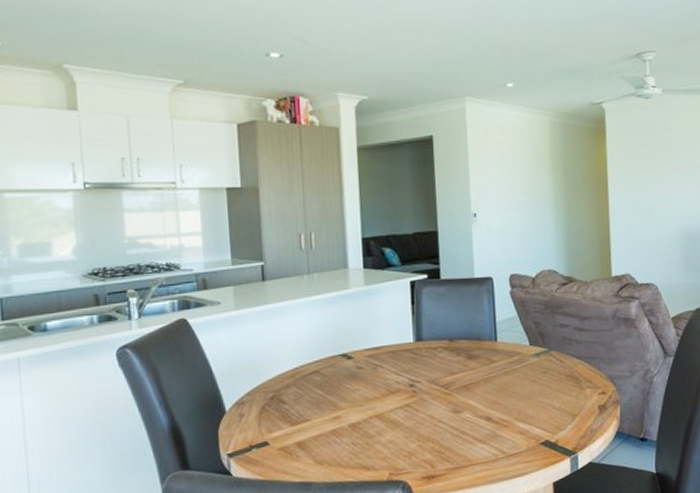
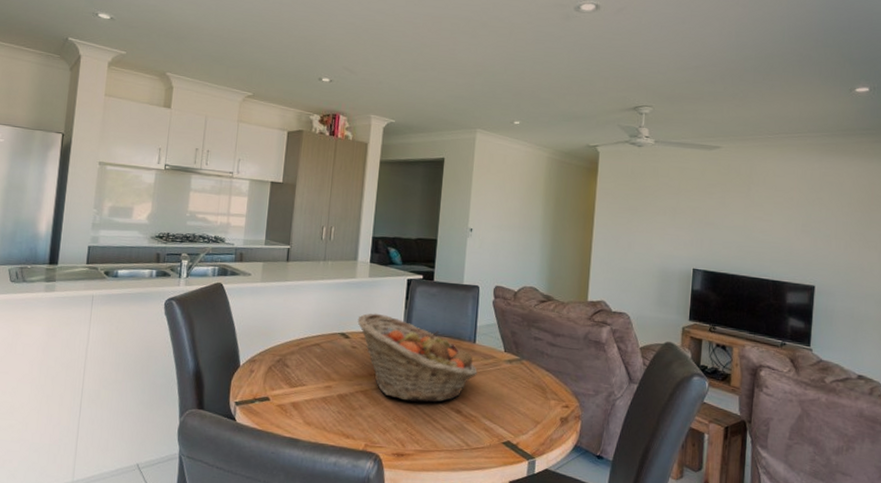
fruit basket: none [359,325,504,418] -> present [357,313,478,403]

